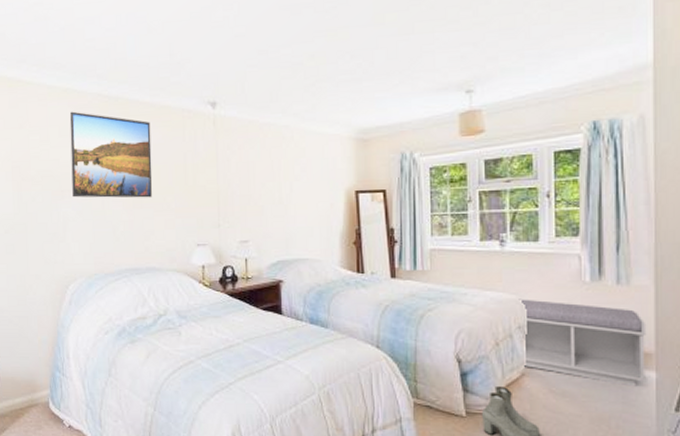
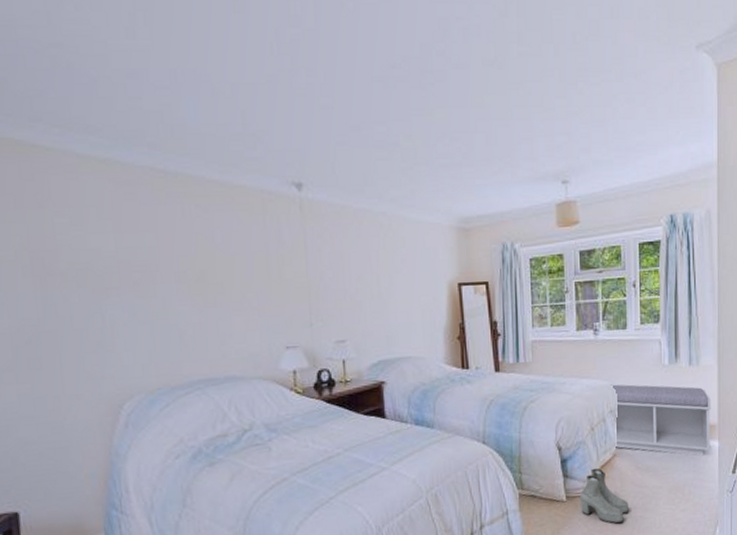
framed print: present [69,111,153,198] -> none [111,188,228,297]

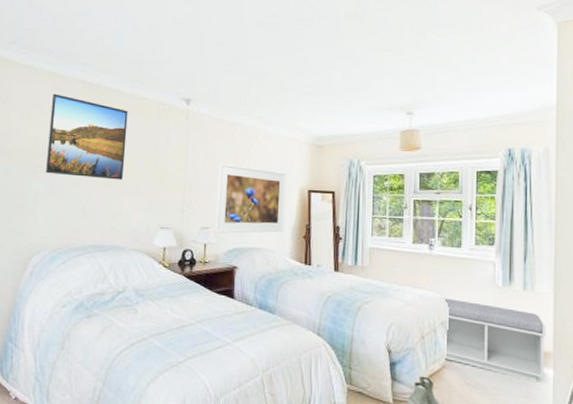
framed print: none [111,188,228,297] -> present [46,93,128,180]
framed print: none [349,260,435,347] -> present [215,162,287,234]

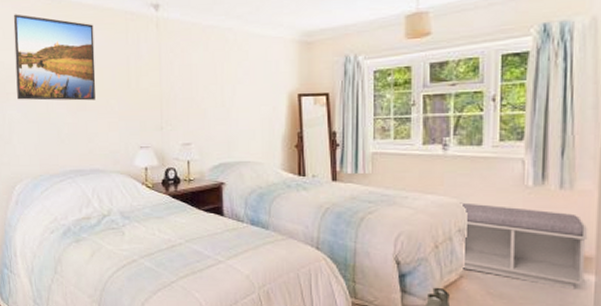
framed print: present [215,162,287,234] -> none [196,72,273,150]

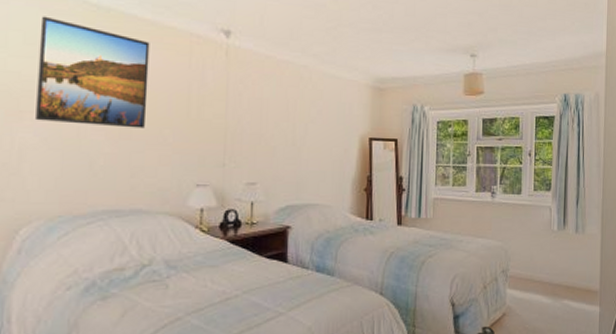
bench: present [460,202,588,290] -> none [504,245,595,320]

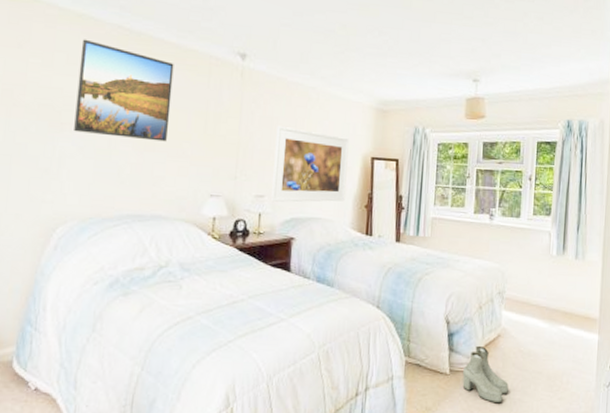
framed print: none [264,107,345,190] -> present [271,125,349,203]

